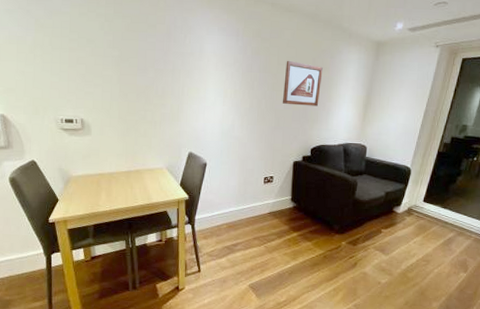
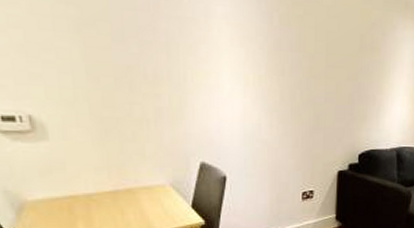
picture frame: present [282,60,323,106] -> none [322,35,373,100]

